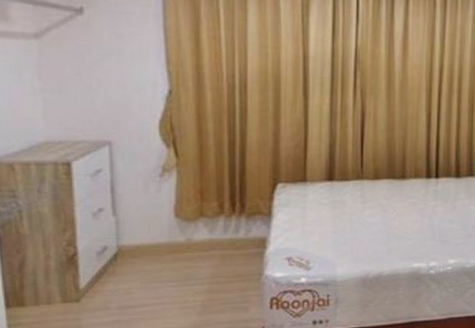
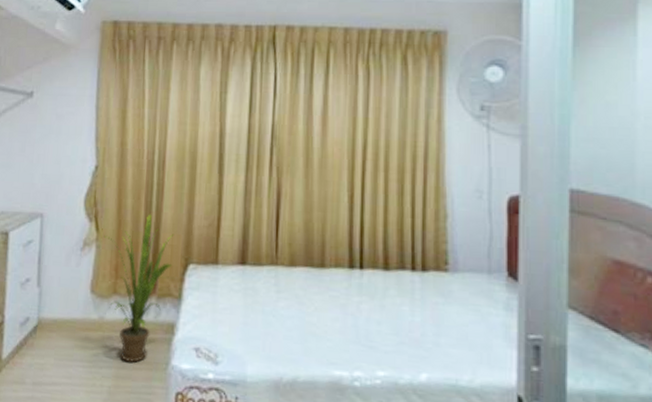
house plant: none [185,137,261,277] -> present [104,214,174,363]

